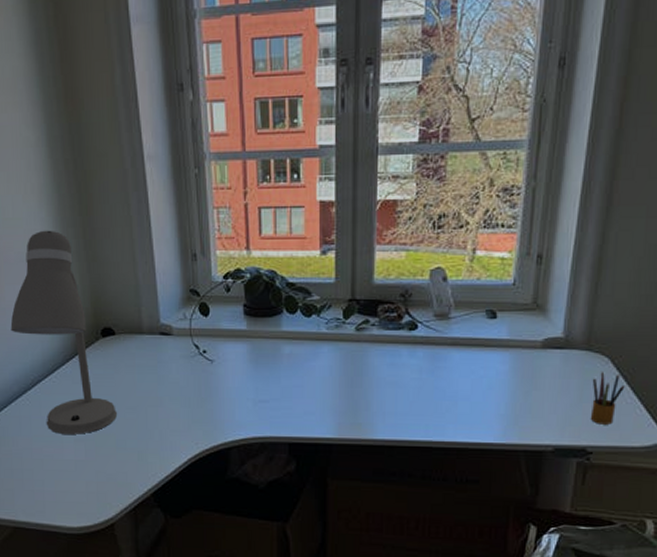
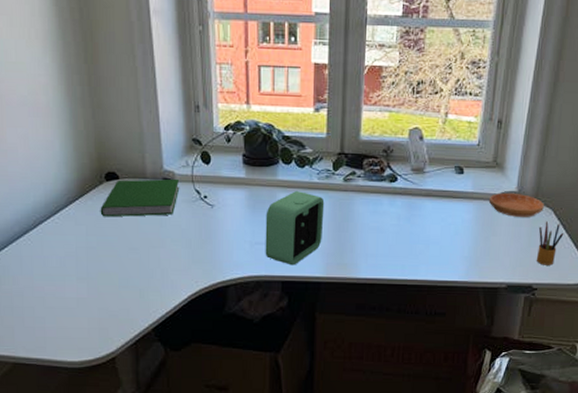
desk lamp: present [10,230,118,434] -> none [12,75,121,273]
hardcover book: none [96,333,178,375] -> present [100,178,180,217]
alarm clock: none [269,343,335,426] -> present [265,191,325,266]
saucer: none [528,339,598,367] -> present [488,192,544,217]

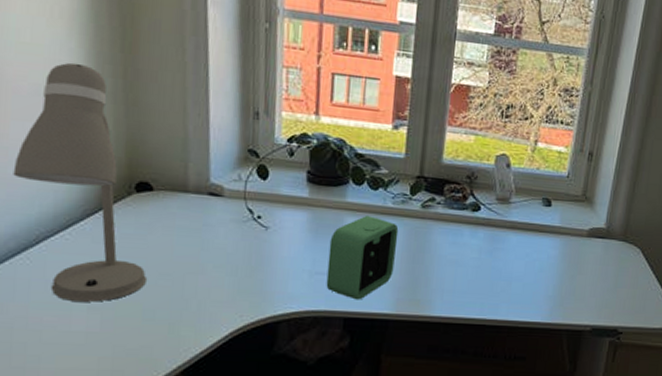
desk lamp: none [12,75,121,273] -> present [13,62,148,302]
hardcover book: present [100,178,180,217] -> none [125,191,229,236]
saucer: present [488,192,544,217] -> none [576,228,632,256]
pencil box: present [536,220,564,265] -> none [622,260,652,308]

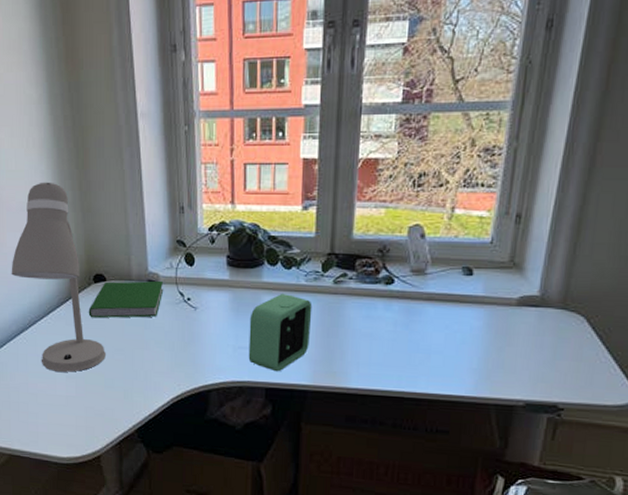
hardcover book: none [125,191,229,236] -> present [88,280,164,318]

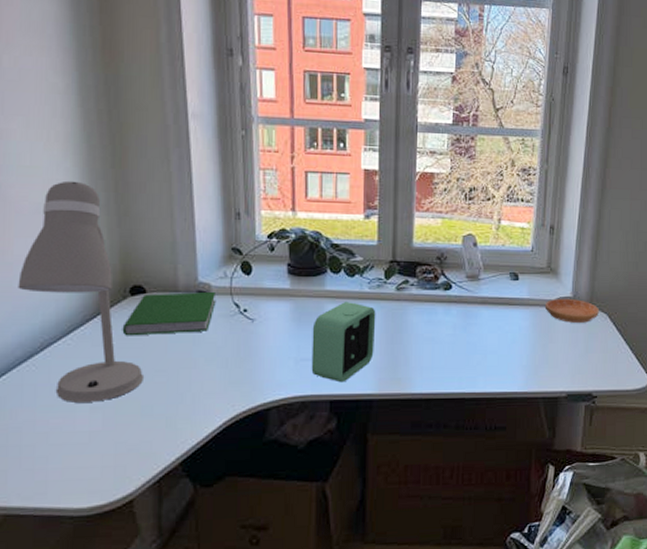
saucer: none [503,296,574,326] -> present [544,298,599,323]

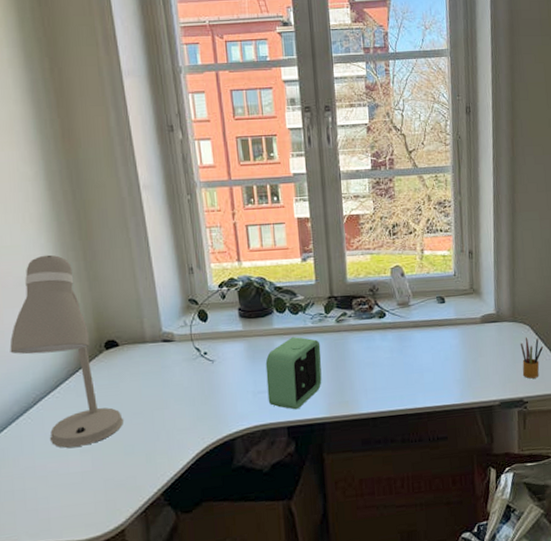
hardcover book: present [122,291,217,336] -> none [101,339,180,386]
saucer: present [544,298,599,323] -> none [471,315,522,337]
pencil box: none [594,325,620,372] -> present [520,336,544,379]

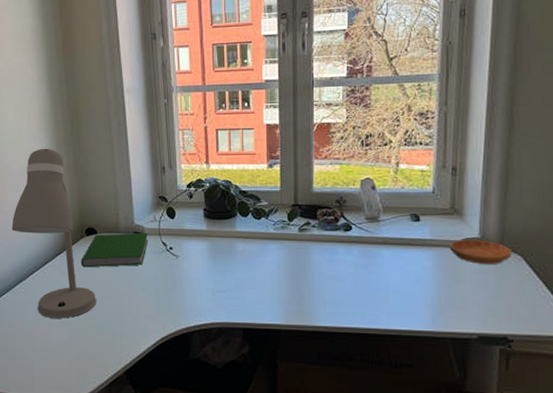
hardcover book: none [101,339,180,386] -> present [81,232,149,268]
alarm clock: present [265,337,322,410] -> none [226,242,281,313]
saucer: none [471,315,522,337] -> present [449,239,512,264]
pencil box: present [520,336,544,379] -> none [508,267,538,315]

